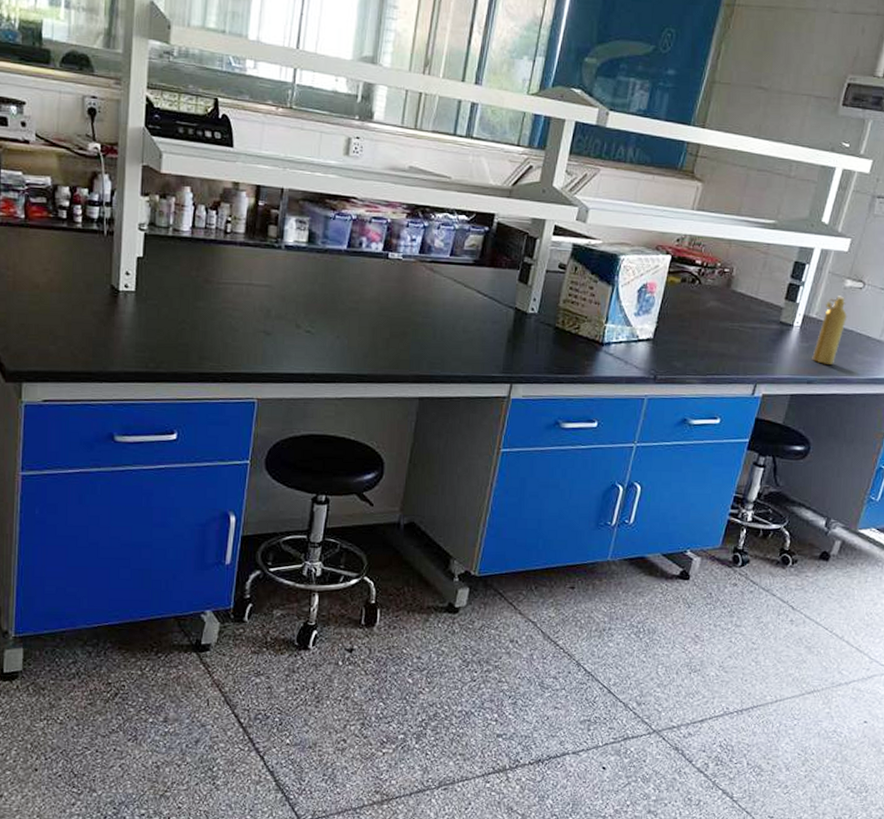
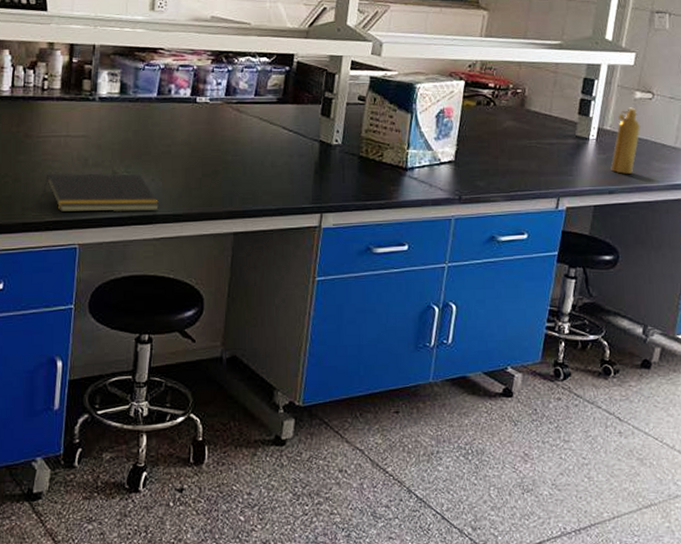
notepad: none [222,323,344,370] -> present [43,173,160,212]

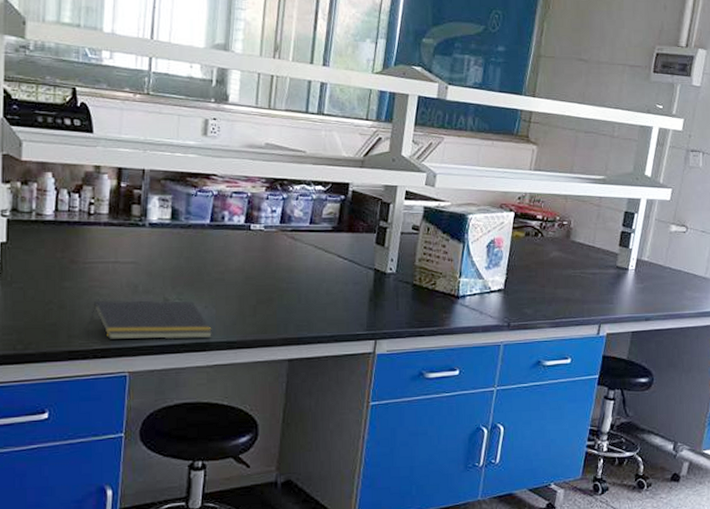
perfume bottle: present [611,107,640,175] -> none [647,240,675,303]

